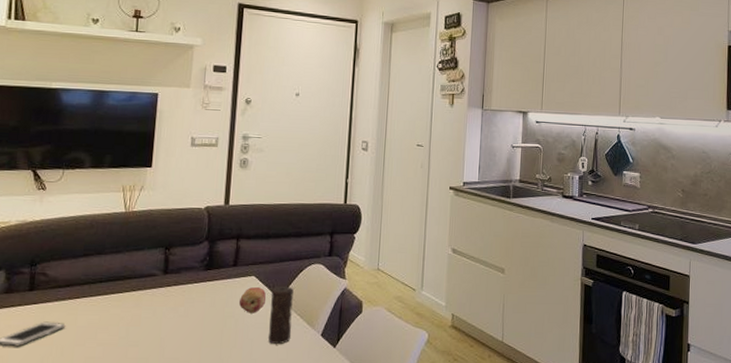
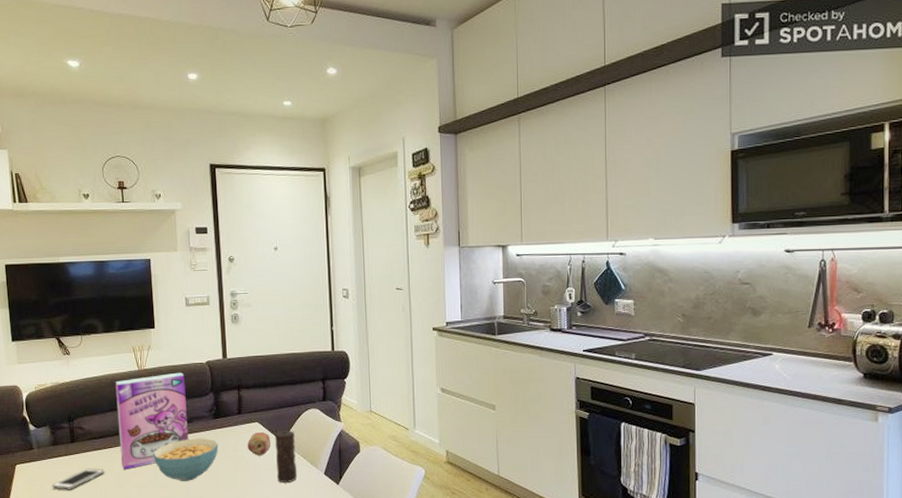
cereal box: none [87,217,178,325] -> present [115,372,188,470]
cereal bowl: none [127,291,207,340] -> present [153,438,219,481]

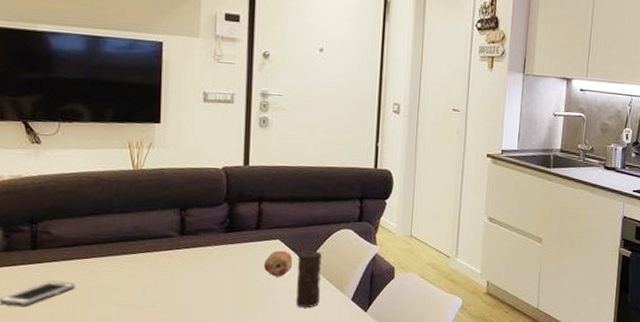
cereal box: present [115,372,188,470] -> none [98,176,193,285]
cereal bowl: present [153,438,219,481] -> none [143,253,229,301]

